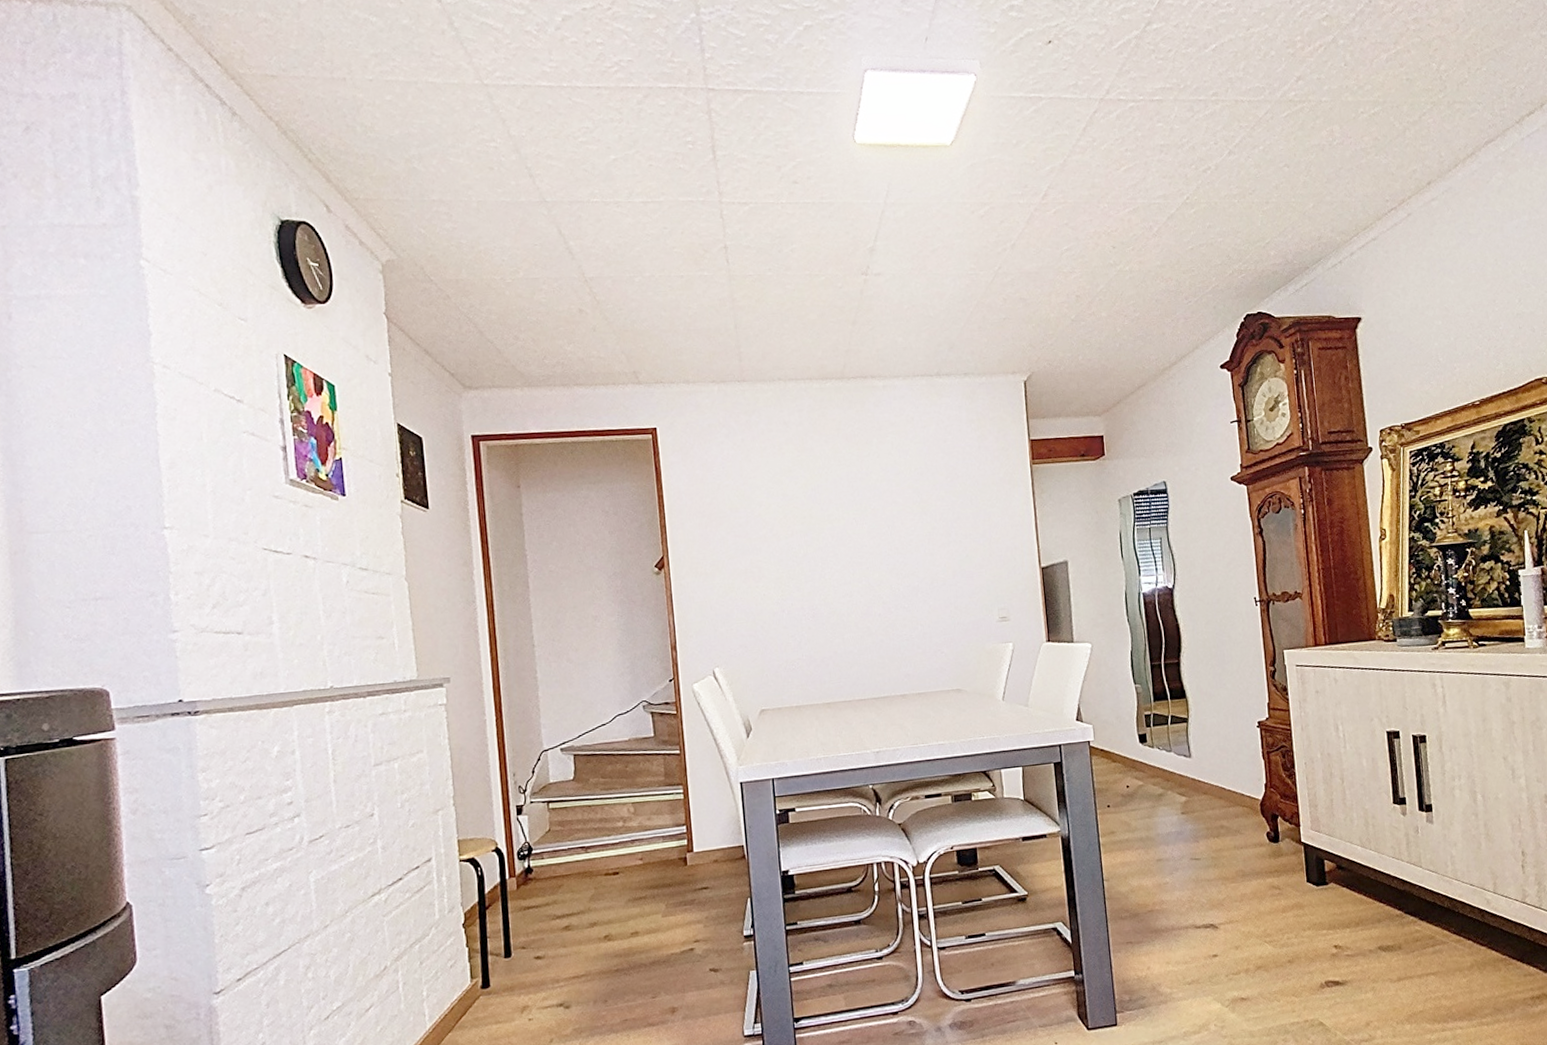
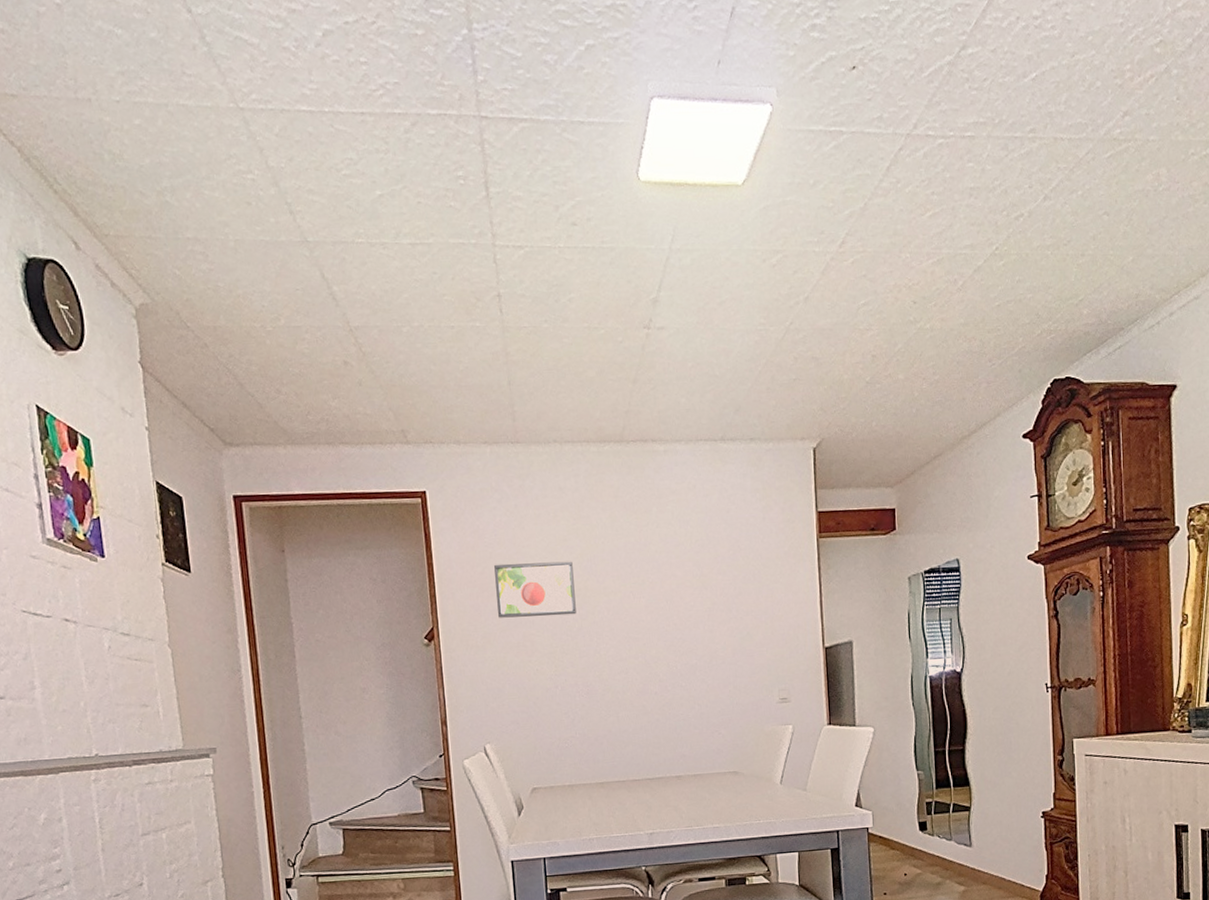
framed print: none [722,490,802,546] -> present [494,561,576,618]

